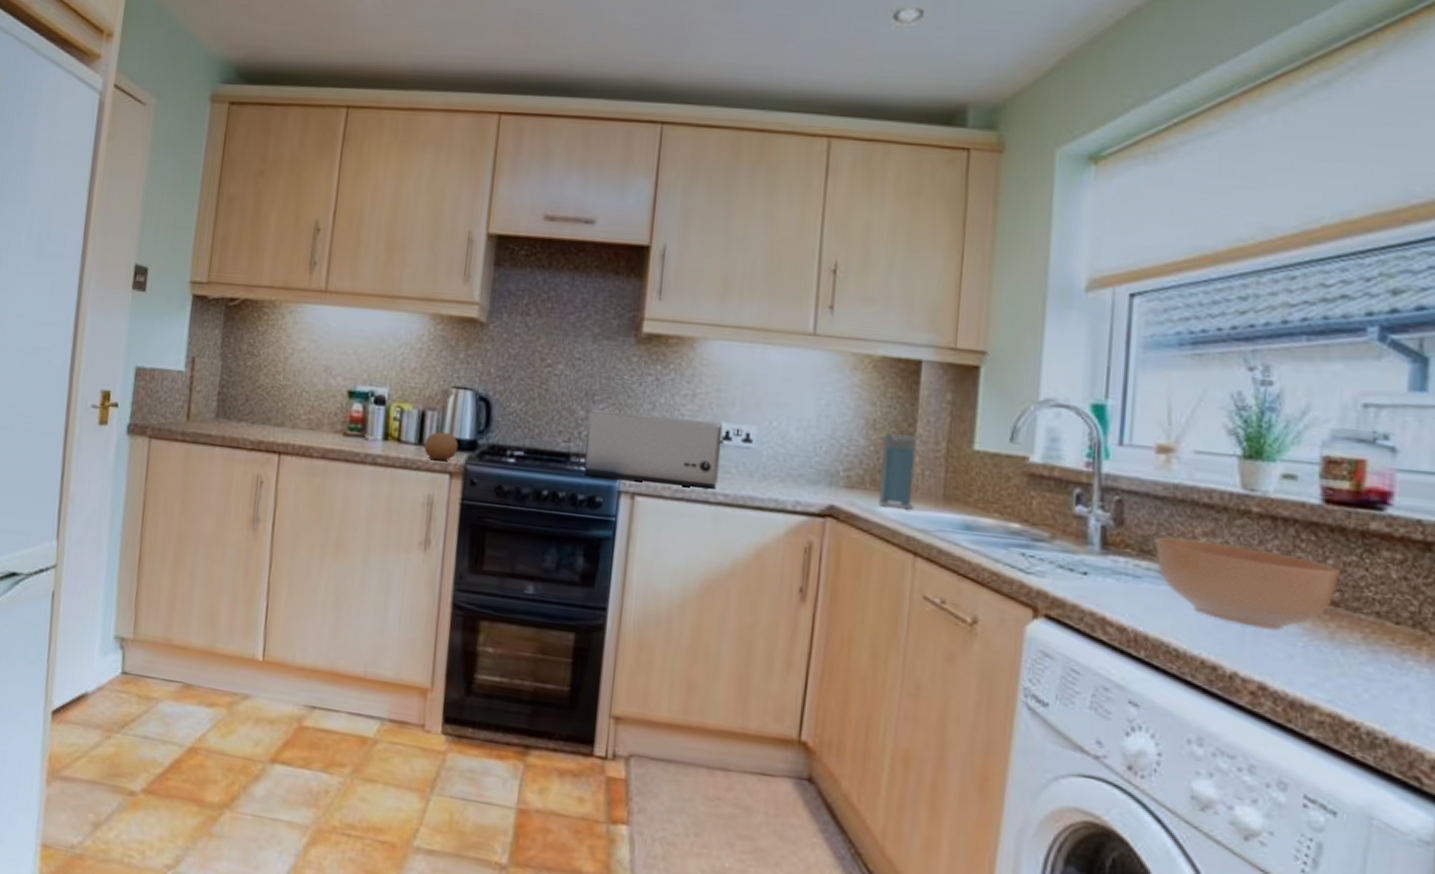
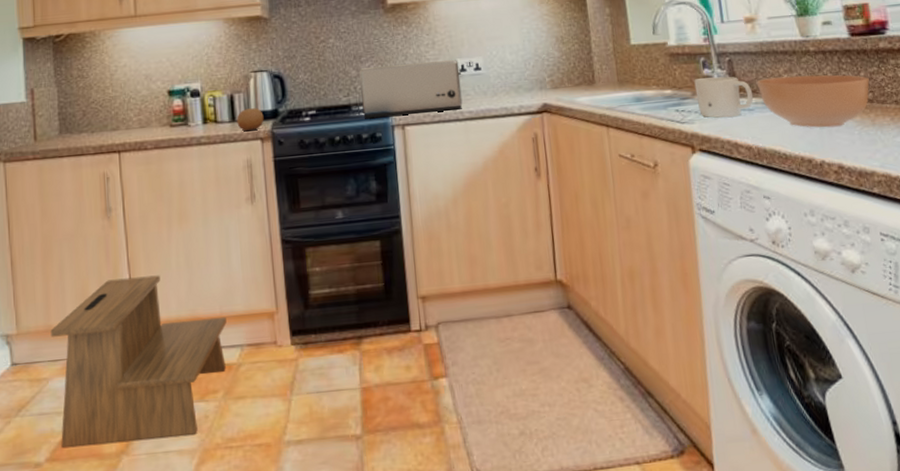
step stool: none [160,602,370,808] -> present [50,275,227,447]
soap dispenser: present [878,433,920,510] -> none [570,43,601,97]
mug: none [1056,516,1146,582] -> present [694,76,754,119]

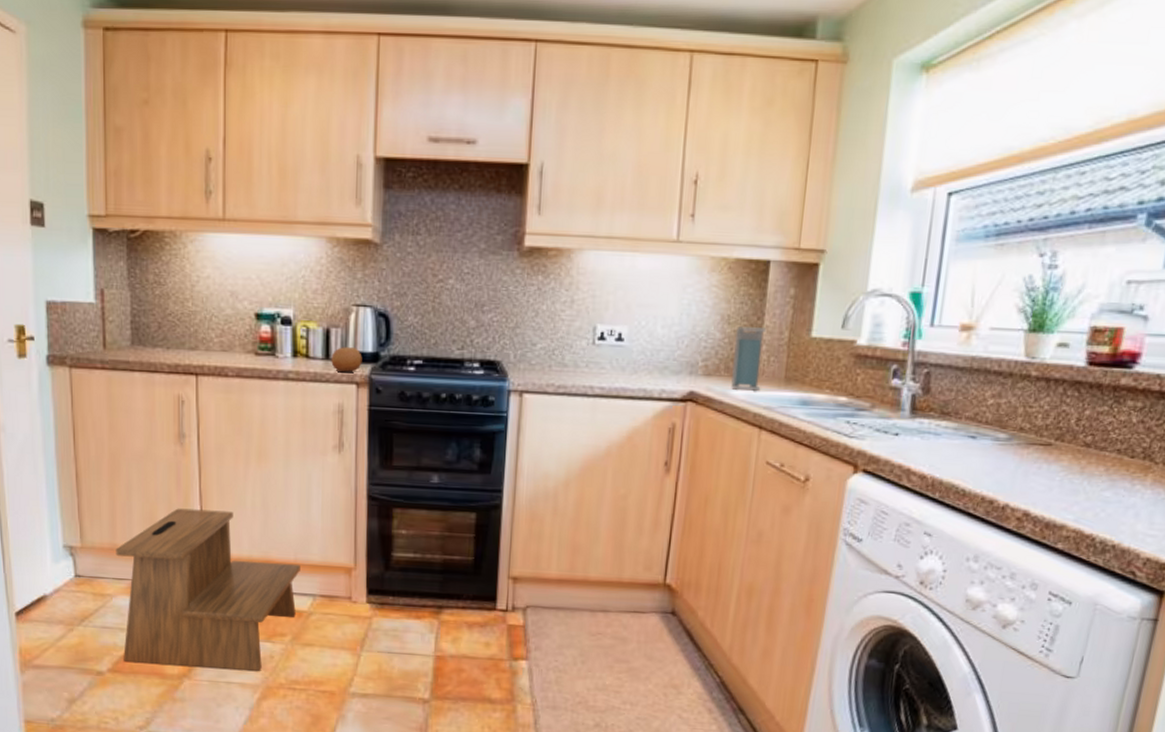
toaster: present [359,59,463,119] -> none [476,319,600,385]
soap dispenser: none [570,43,601,97] -> present [731,326,767,391]
mug: present [694,76,754,119] -> none [874,389,946,440]
bowl: present [756,74,870,128] -> none [953,400,1094,469]

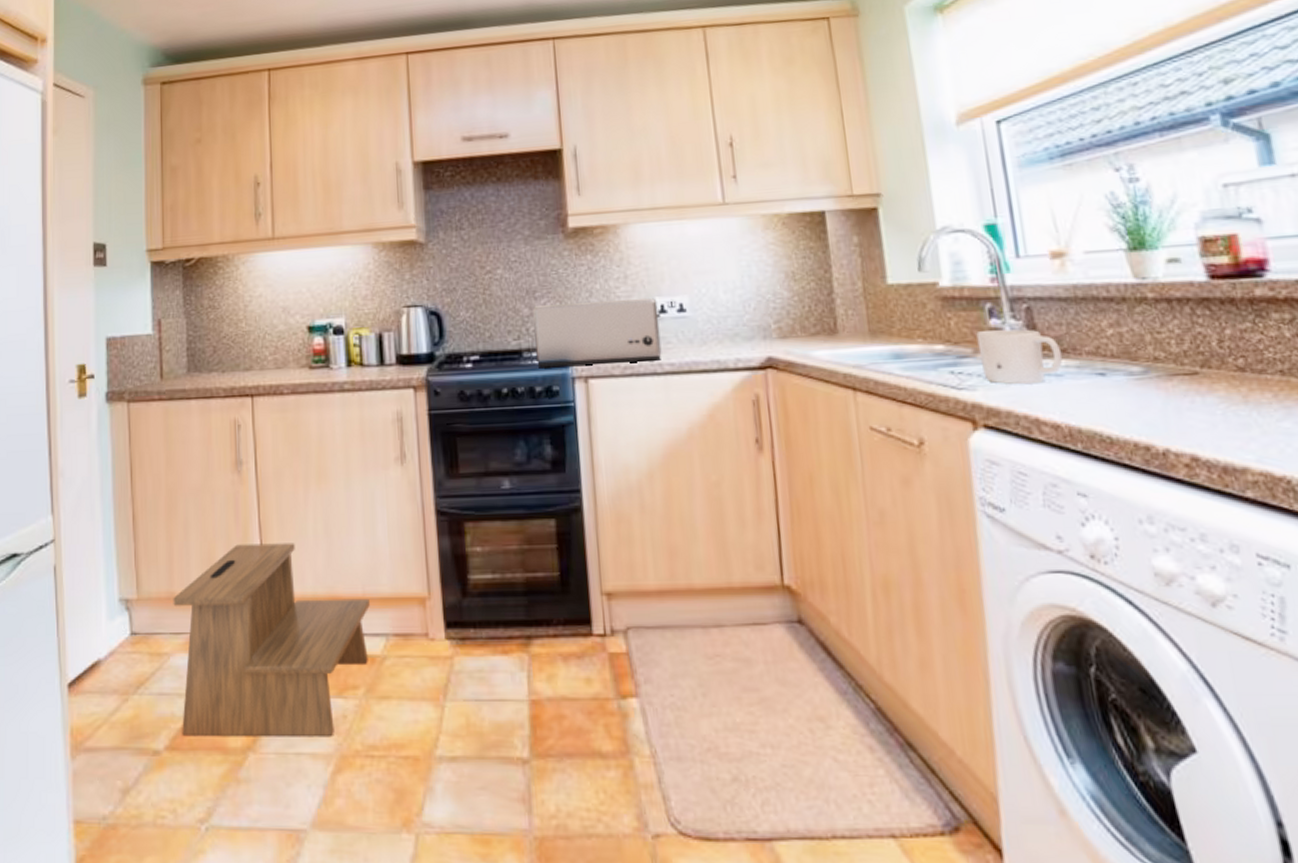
fruit: present [331,347,362,373] -> none [386,350,418,378]
toaster: none [476,319,600,385] -> present [533,297,662,369]
soap dispenser: present [731,326,767,391] -> none [804,280,845,350]
mug: none [874,389,946,440] -> present [976,329,1063,385]

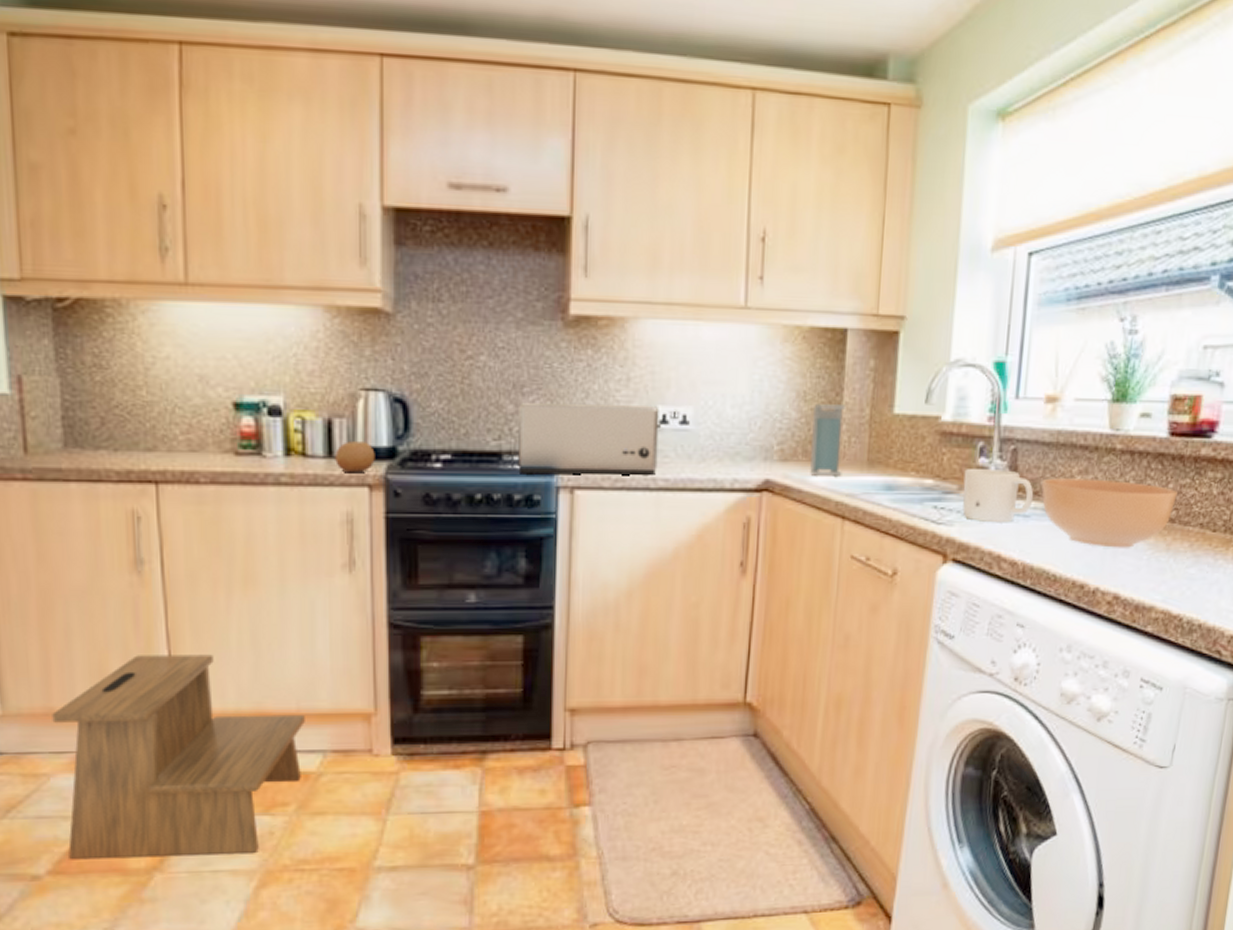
fruit: none [386,350,418,378] -> present [335,441,375,474]
soap dispenser: none [804,280,845,350] -> present [810,404,846,476]
bowl: none [1067,331,1240,404] -> present [1041,478,1177,548]

